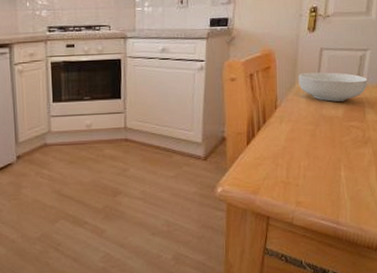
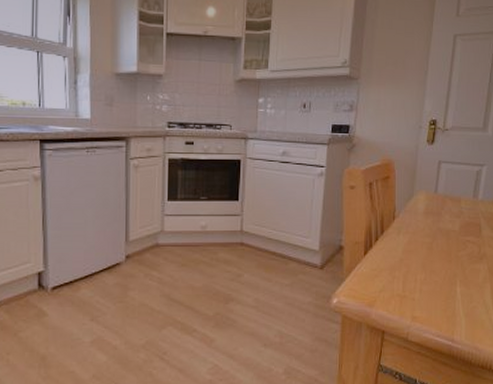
cereal bowl: present [298,72,368,102] -> none [416,184,484,215]

